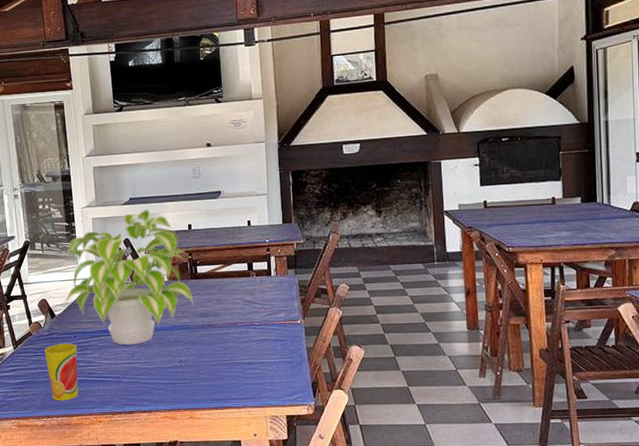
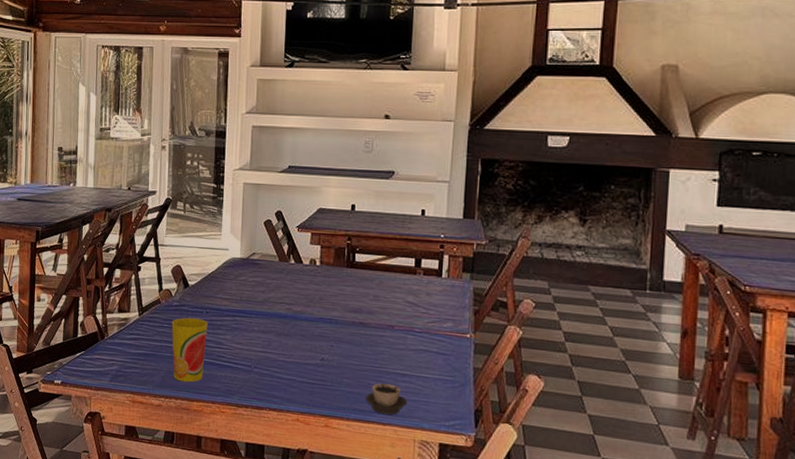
plant: present [64,210,194,345] -> none [201,181,347,332]
cup: none [220,372,257,399] -> present [365,383,408,415]

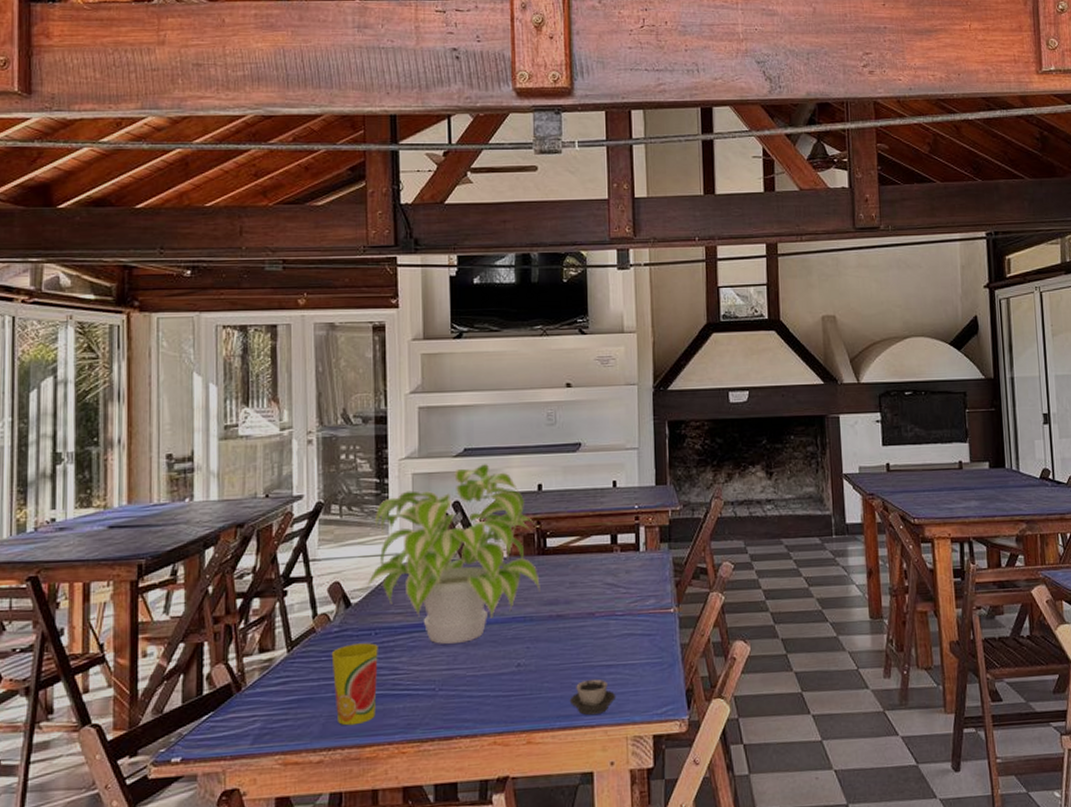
plant: none [201,181,347,332] -> present [366,464,540,644]

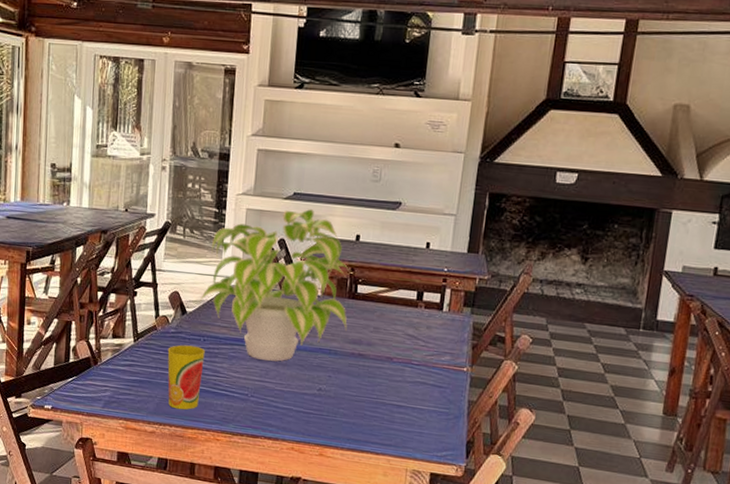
cup: present [569,679,616,715] -> none [360,414,403,445]

